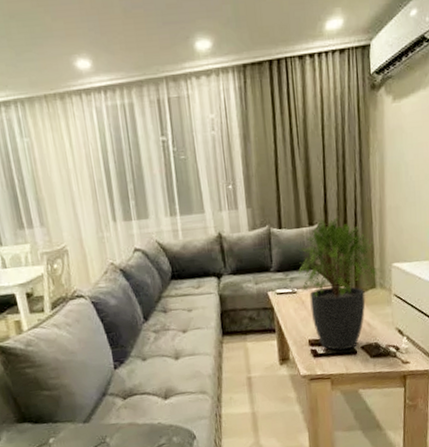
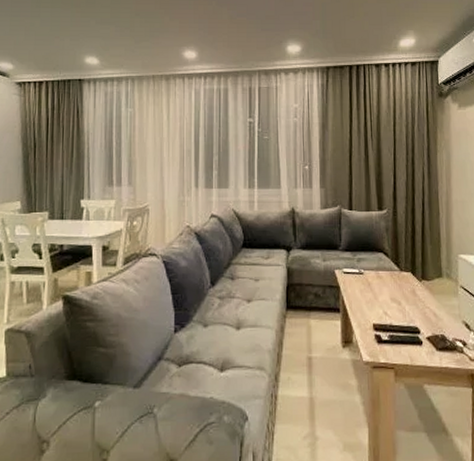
potted plant: present [297,217,381,350] -> none [365,204,447,338]

